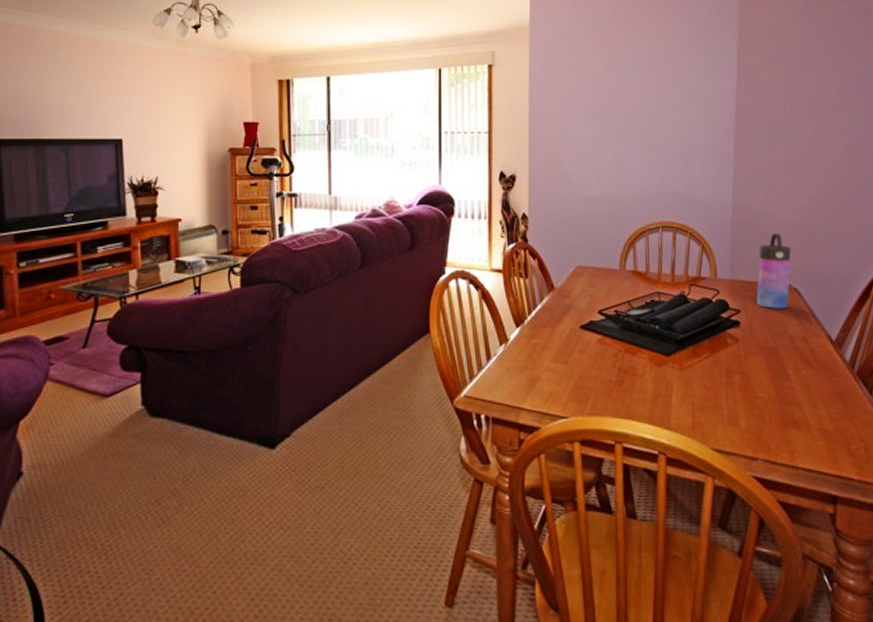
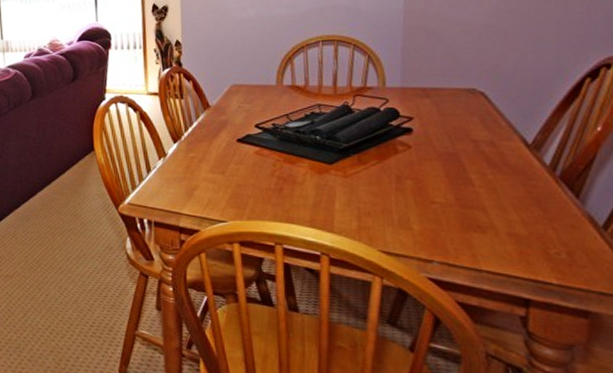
water bottle: present [756,233,791,309] -> none [432,36,477,114]

